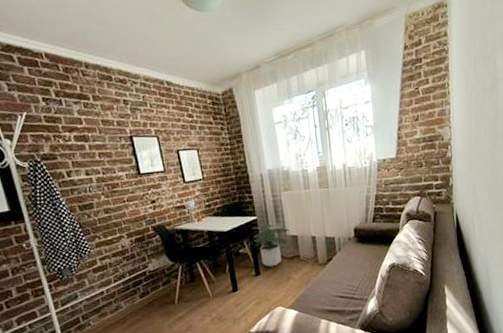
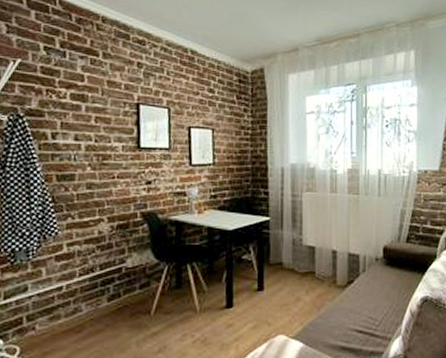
potted plant: present [247,224,289,267] -> none [253,229,306,282]

